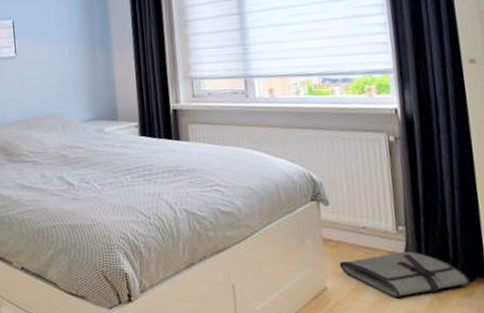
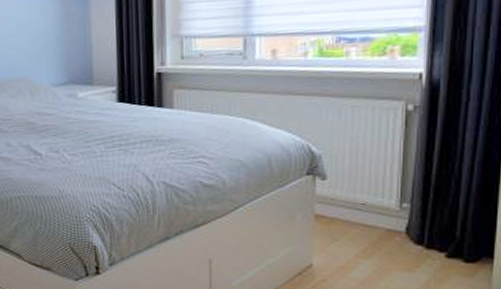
tool roll: present [339,251,471,297] -> none [330,229,475,276]

